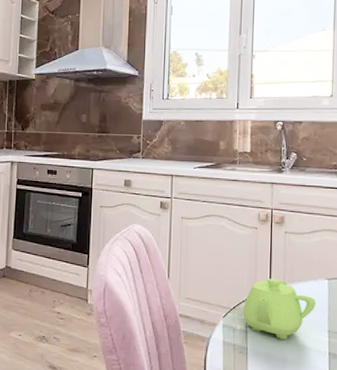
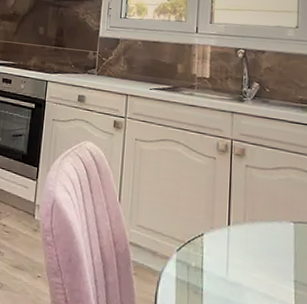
teapot: present [243,278,316,339] -> none [198,214,280,285]

